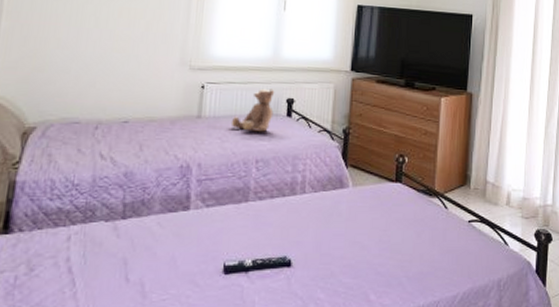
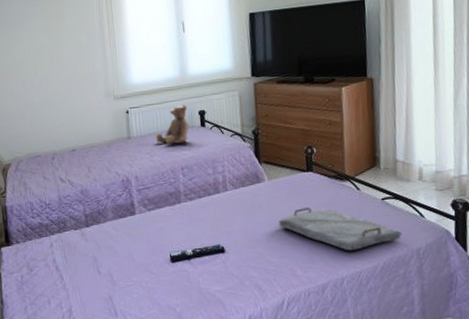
serving tray: none [357,222,484,276] -> present [278,207,401,251]

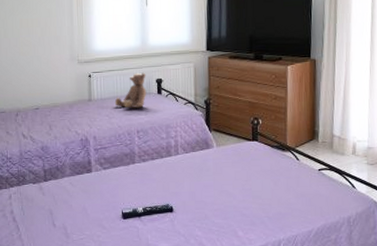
serving tray: present [278,207,401,251] -> none [224,174,335,216]

